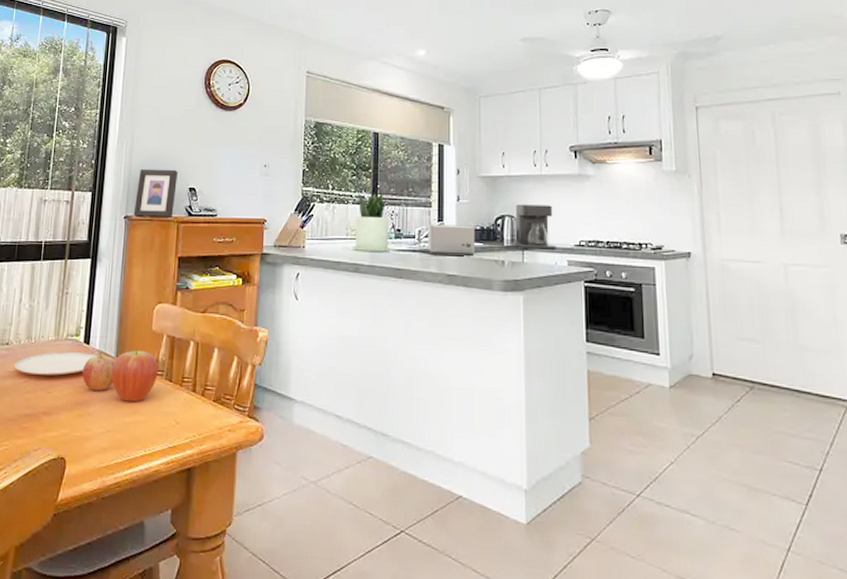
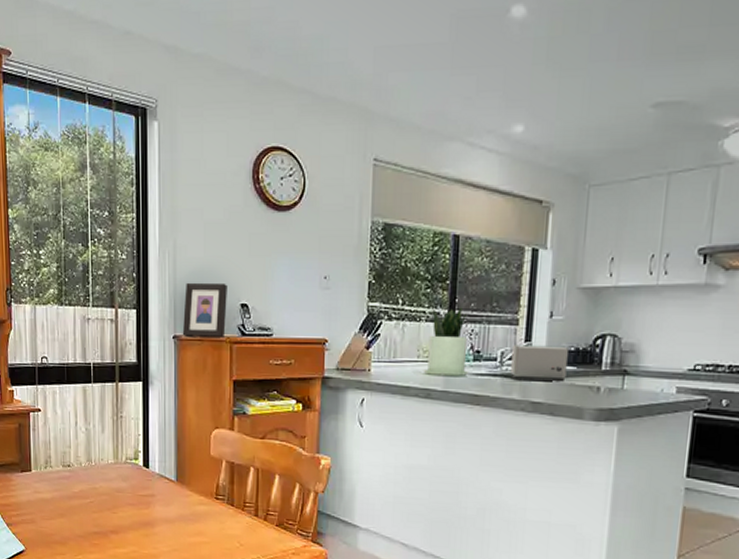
plate: present [14,352,98,376] -> none [78,475,158,497]
fruit: present [82,352,116,391] -> none [144,476,176,513]
fruit: present [111,347,159,402] -> none [173,472,220,524]
coffee maker: present [514,204,557,251] -> none [614,321,667,376]

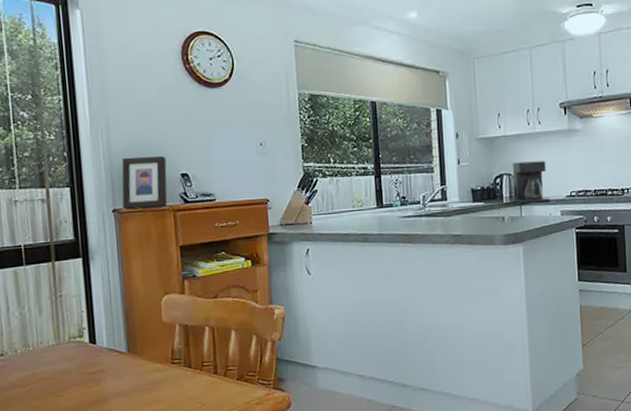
planter: present [423,307,469,377] -> none [359,161,399,222]
toaster: present [510,345,569,383] -> none [431,186,477,219]
coffee maker: none [614,321,667,376] -> present [512,161,551,205]

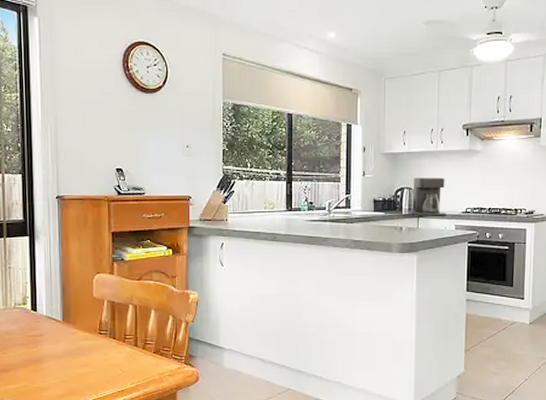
picture frame: present [121,155,168,210] -> none [64,151,104,198]

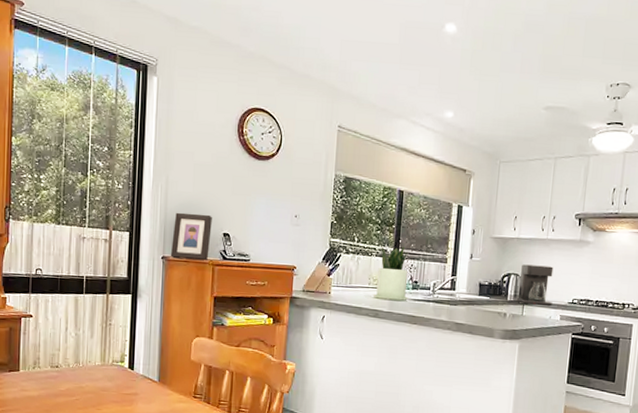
picture frame: none [64,151,104,198] -> present [170,212,212,261]
planter: none [269,169,305,223] -> present [372,246,409,302]

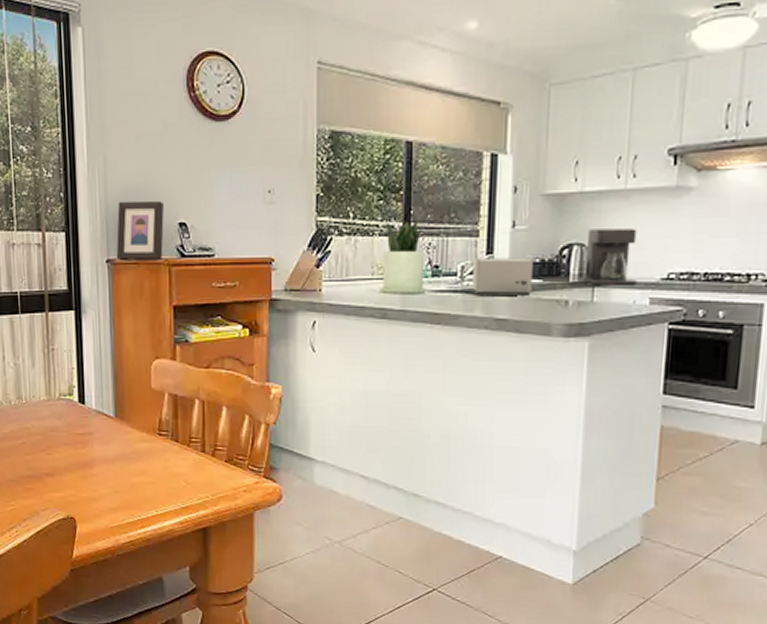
toaster: none [440,278,484,309] -> present [472,257,534,297]

